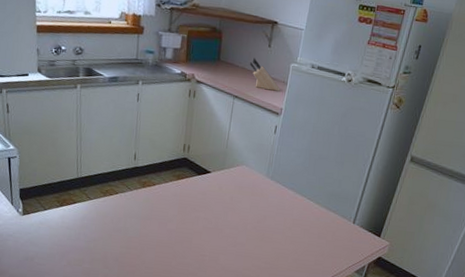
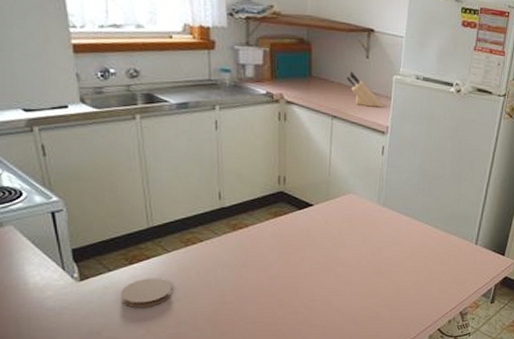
coaster: none [51,219,91,244] -> present [121,278,173,309]

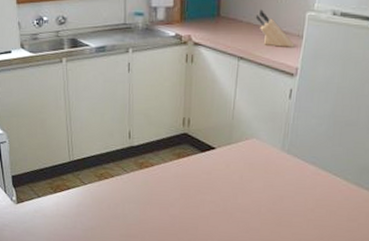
coaster: present [121,278,173,309] -> none [47,206,88,233]

